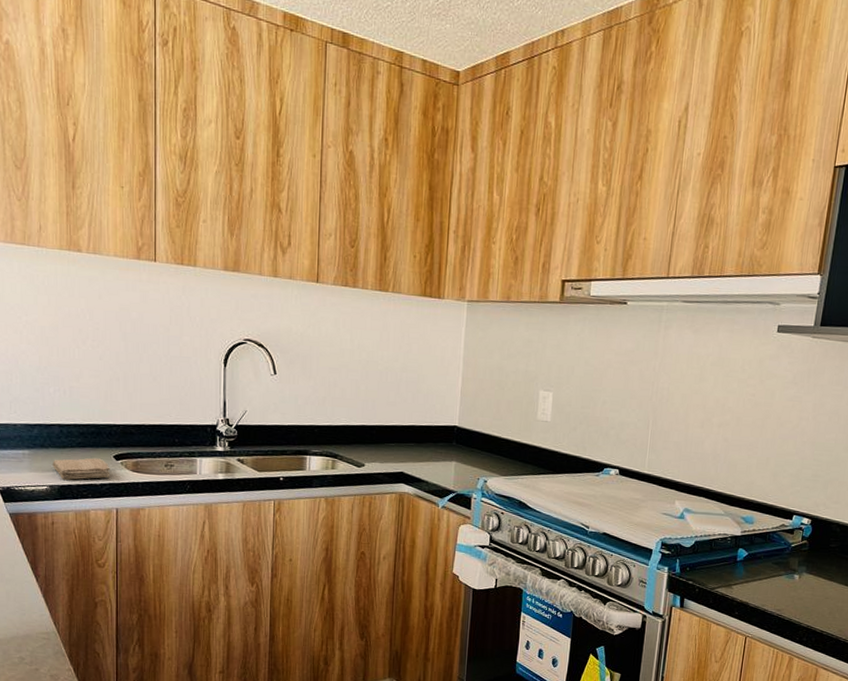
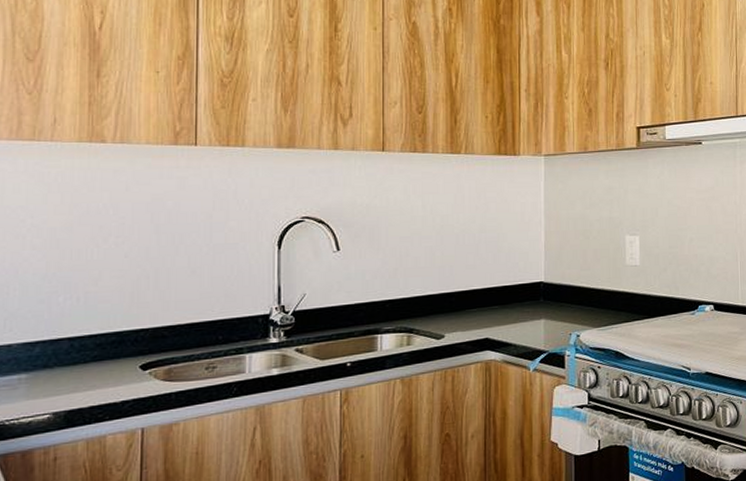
washcloth: present [52,458,111,480] -> none [58,371,135,403]

